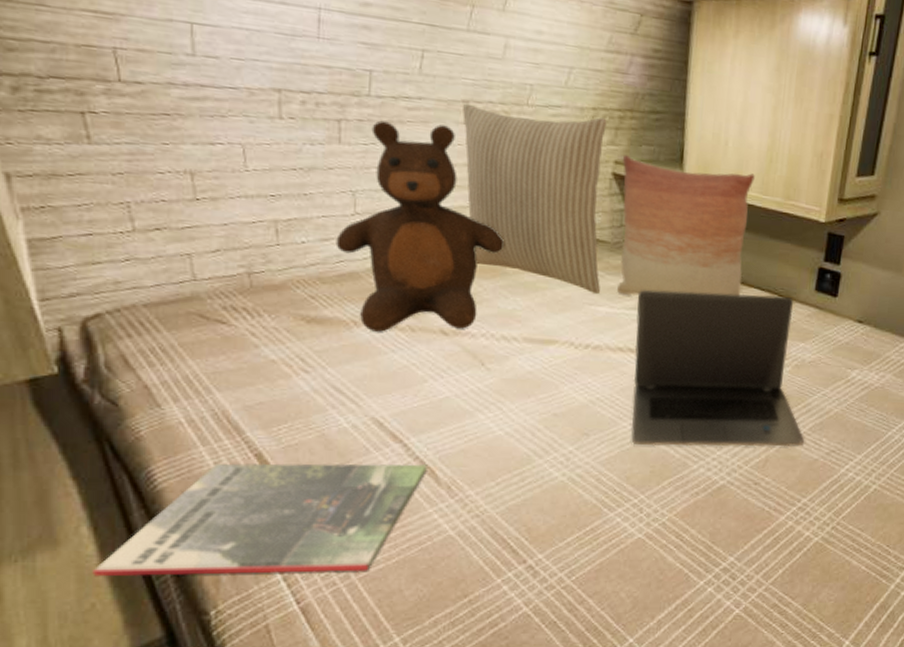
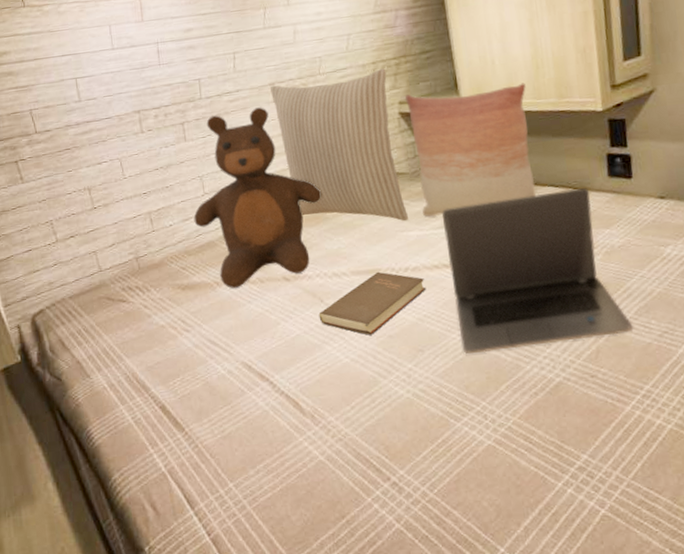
magazine: present [92,463,427,577] -> none [59,398,292,524]
book: none [476,343,605,410] -> present [318,271,427,335]

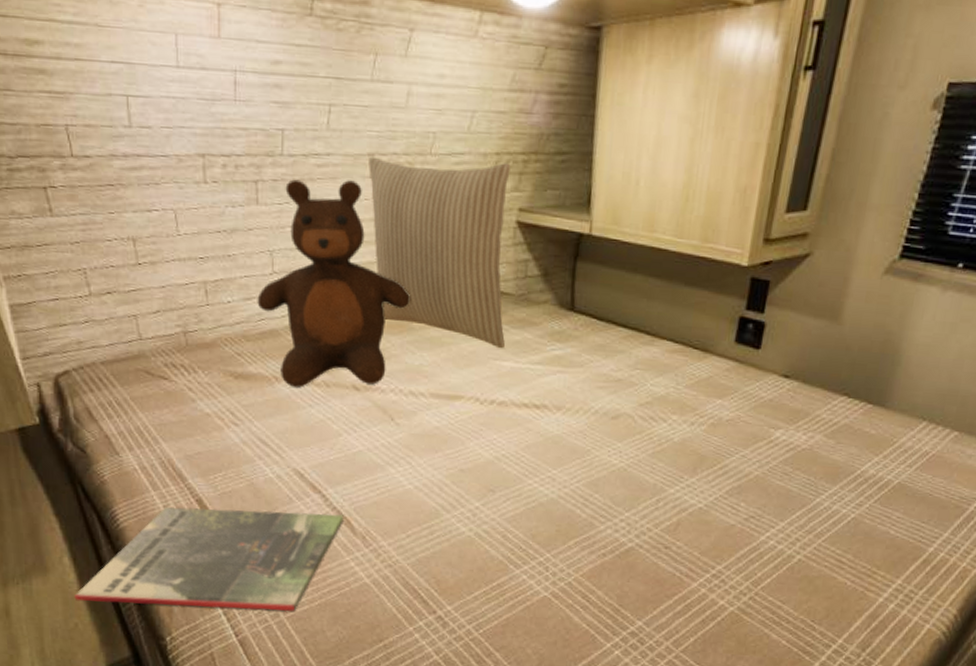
magazine: none [59,398,292,524] -> present [74,507,344,612]
book: present [318,271,427,335] -> none [386,398,510,465]
pillow: present [405,83,536,217] -> none [522,201,669,350]
laptop computer: present [441,188,634,354] -> none [536,343,721,511]

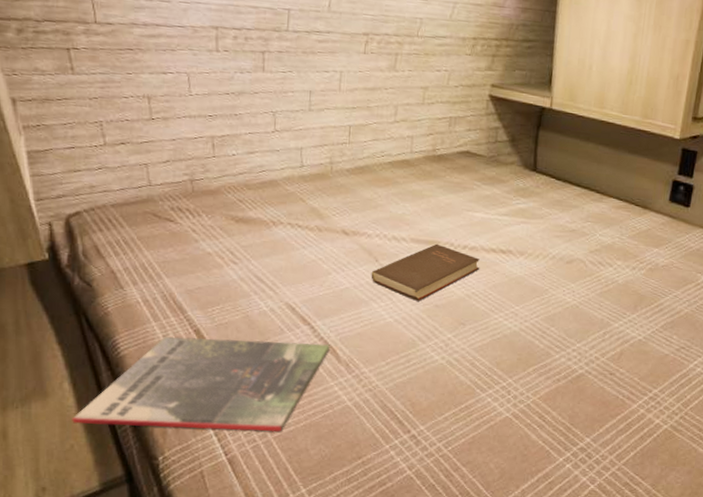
teddy bear: present [257,179,411,388] -> none [259,52,397,231]
pillow: present [369,156,511,348] -> none [363,35,485,201]
book: none [386,398,510,465] -> present [371,243,480,301]

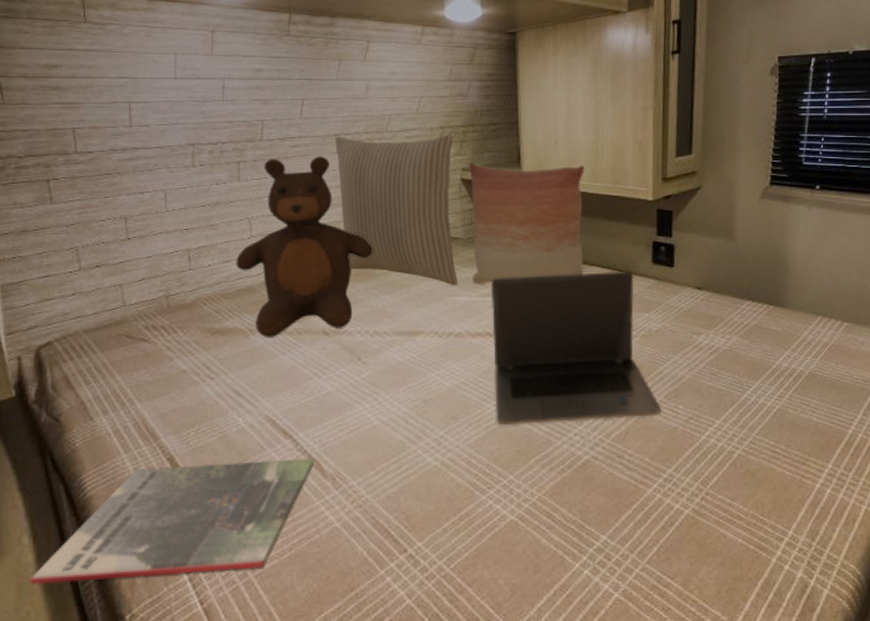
teddy bear: none [259,52,397,231] -> present [235,156,374,337]
pillow: none [363,35,485,201] -> present [335,134,457,285]
book: present [371,243,480,301] -> none [354,334,467,398]
pillow: none [492,79,616,205] -> present [469,163,585,285]
laptop computer: none [501,198,657,342] -> present [491,271,662,425]

